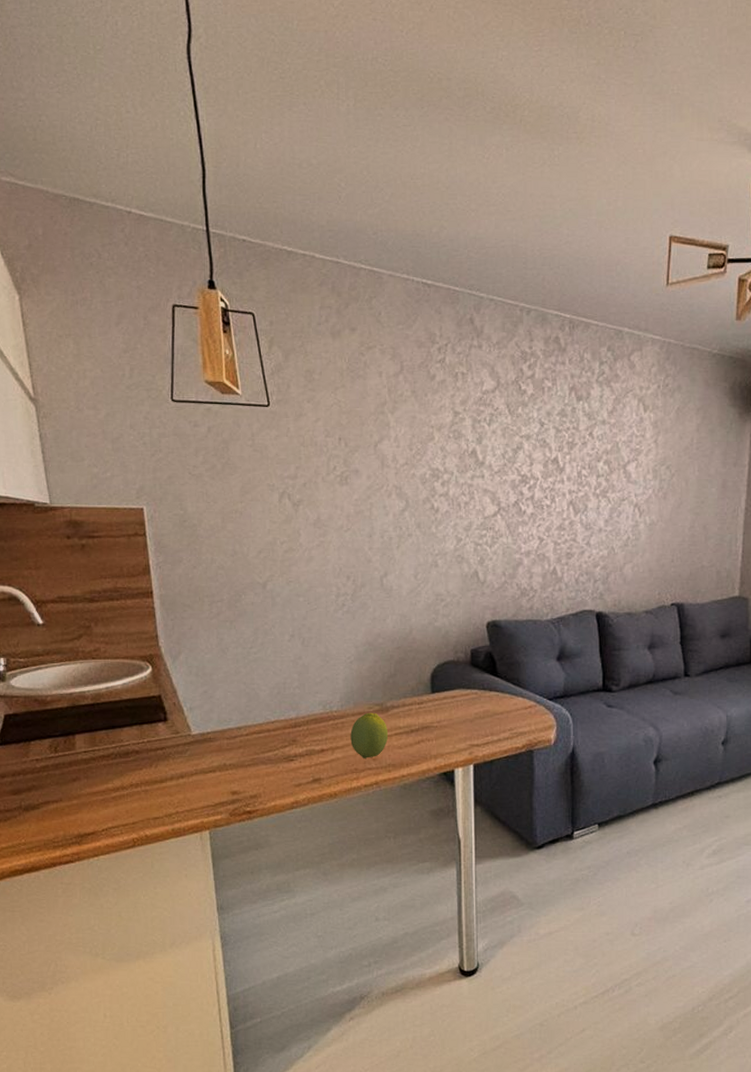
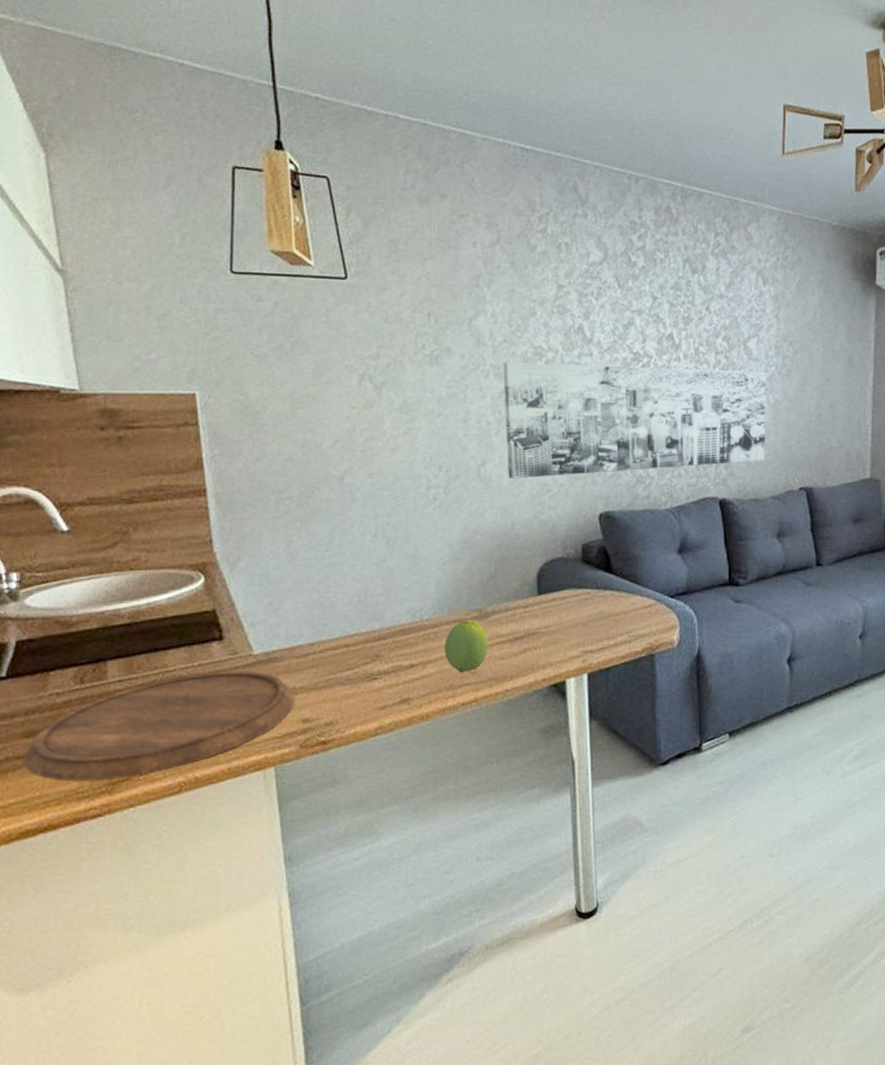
cutting board: none [12,748,225,832] -> present [23,671,295,781]
wall art: none [403,483,644,589] -> present [502,362,767,480]

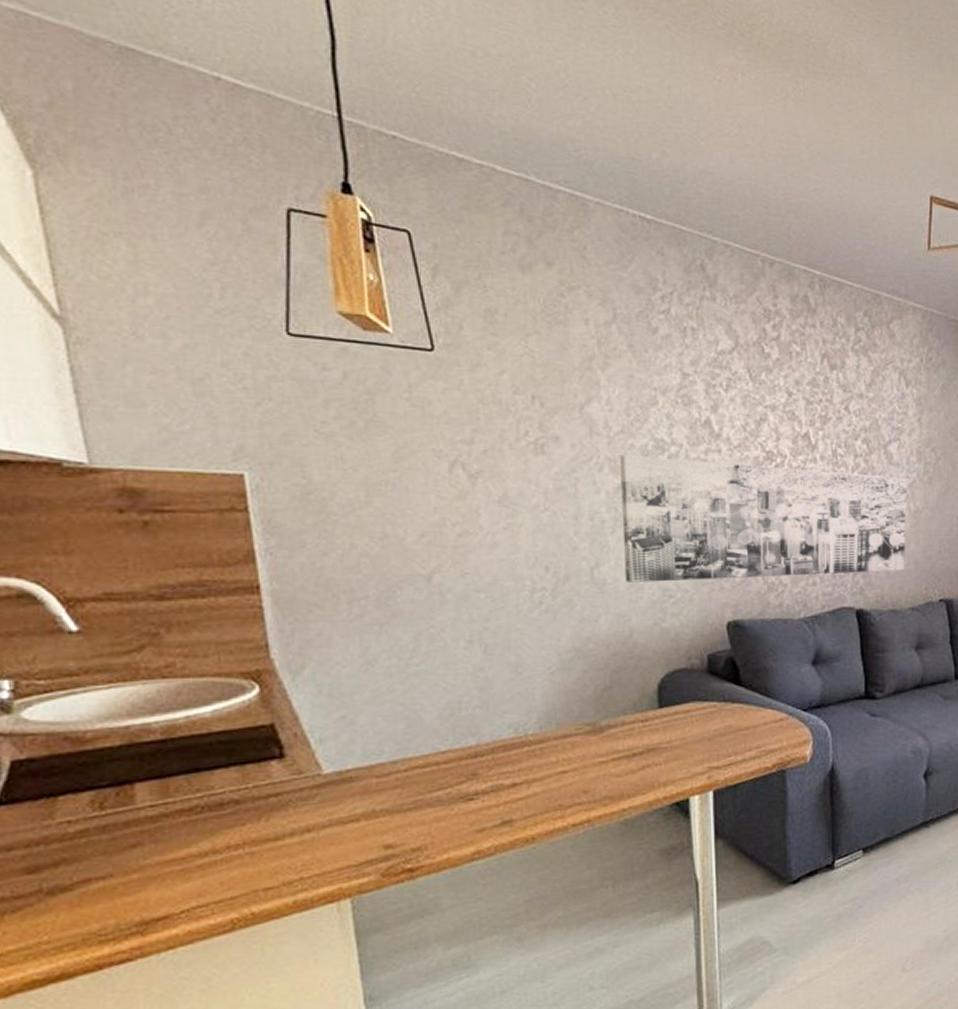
cutting board: present [23,671,295,781] -> none [25,792,374,923]
fruit: present [444,619,489,673] -> none [552,734,604,792]

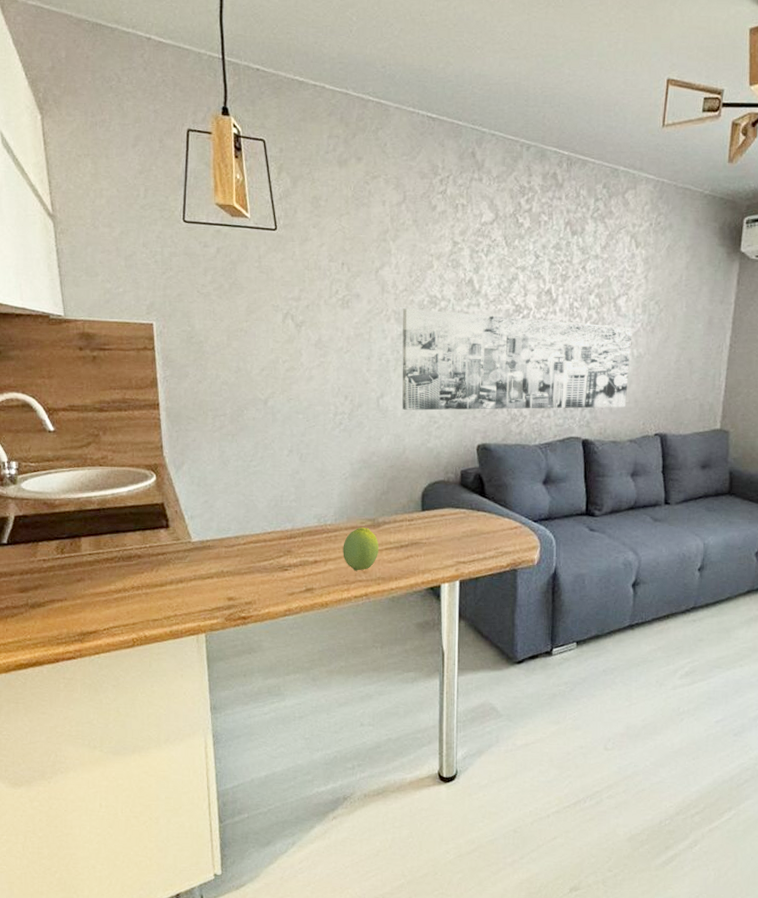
fruit: none [552,734,604,792] -> present [343,527,379,571]

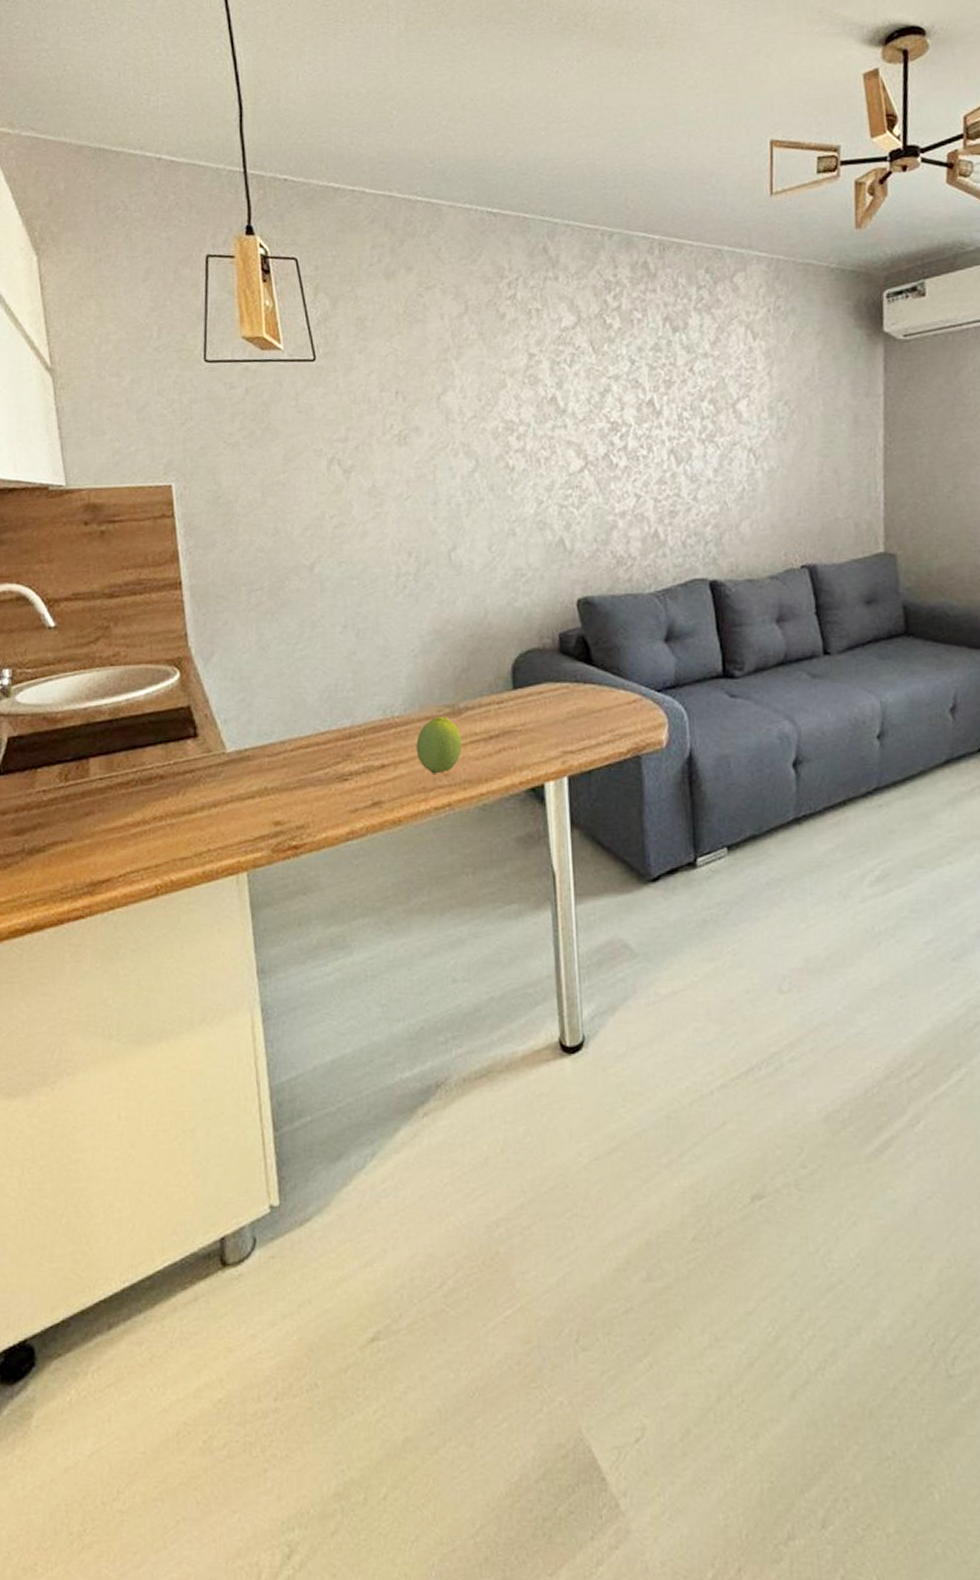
wall art: present [402,308,633,411] -> none [472,436,761,564]

